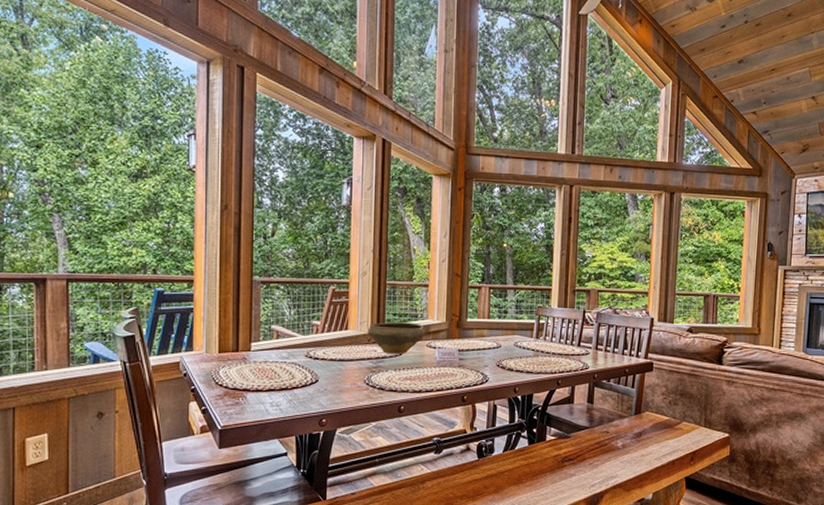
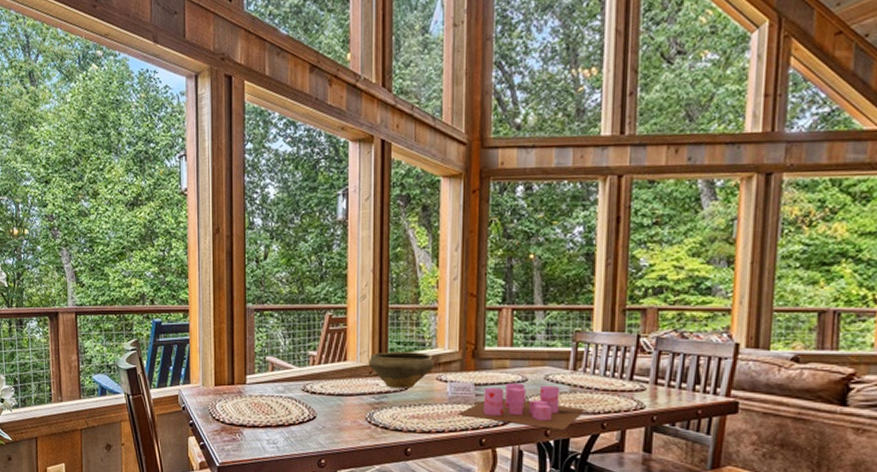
candle: none [444,348,545,388] -> present [457,382,585,431]

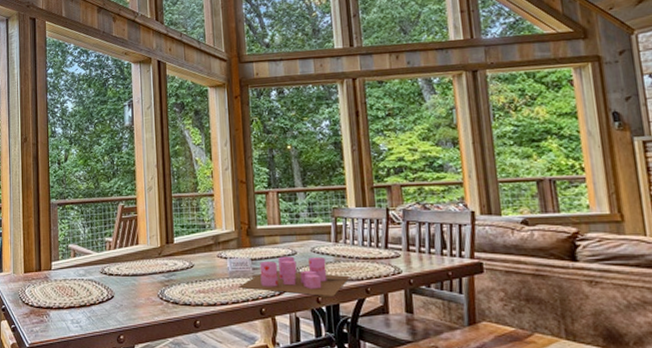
bowl: present [368,351,434,388] -> none [157,233,215,267]

